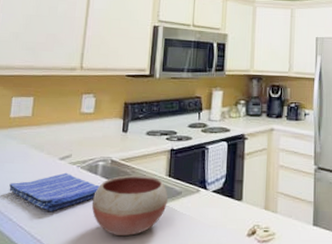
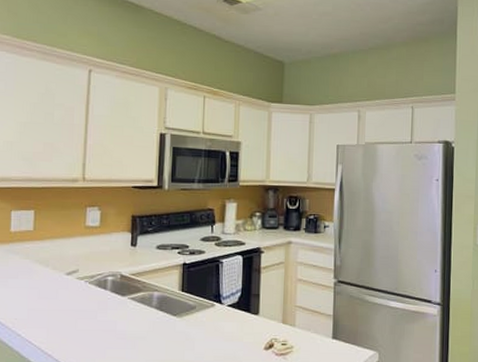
dish towel: present [9,172,100,211] -> none [15,288,110,327]
bowl: present [91,175,168,236] -> none [102,290,181,350]

